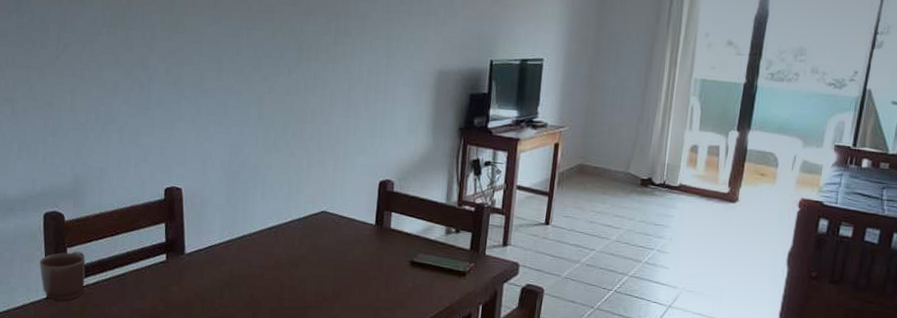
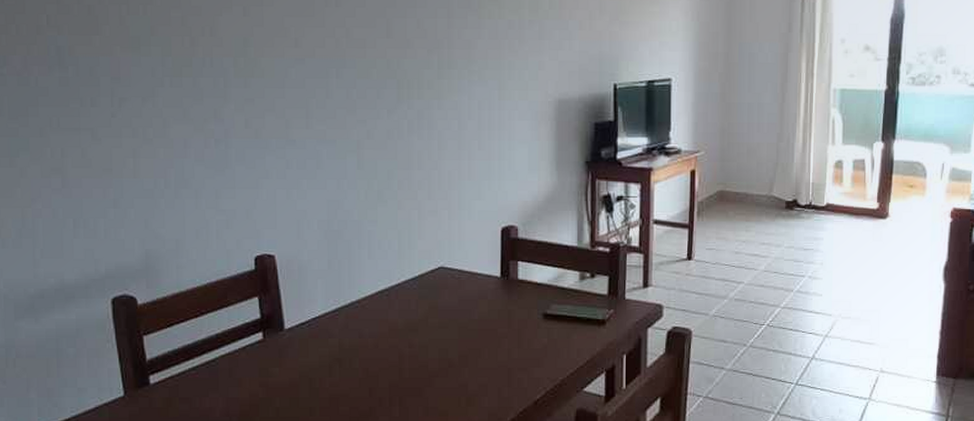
mug: present [39,251,85,301] -> none [111,338,168,399]

